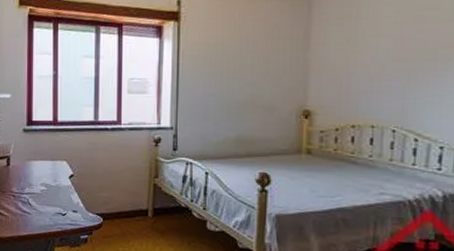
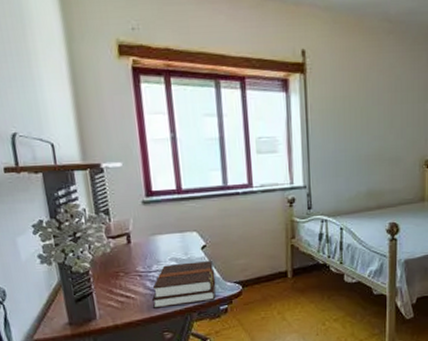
hardback book: none [21,189,79,229] -> present [151,261,216,308]

